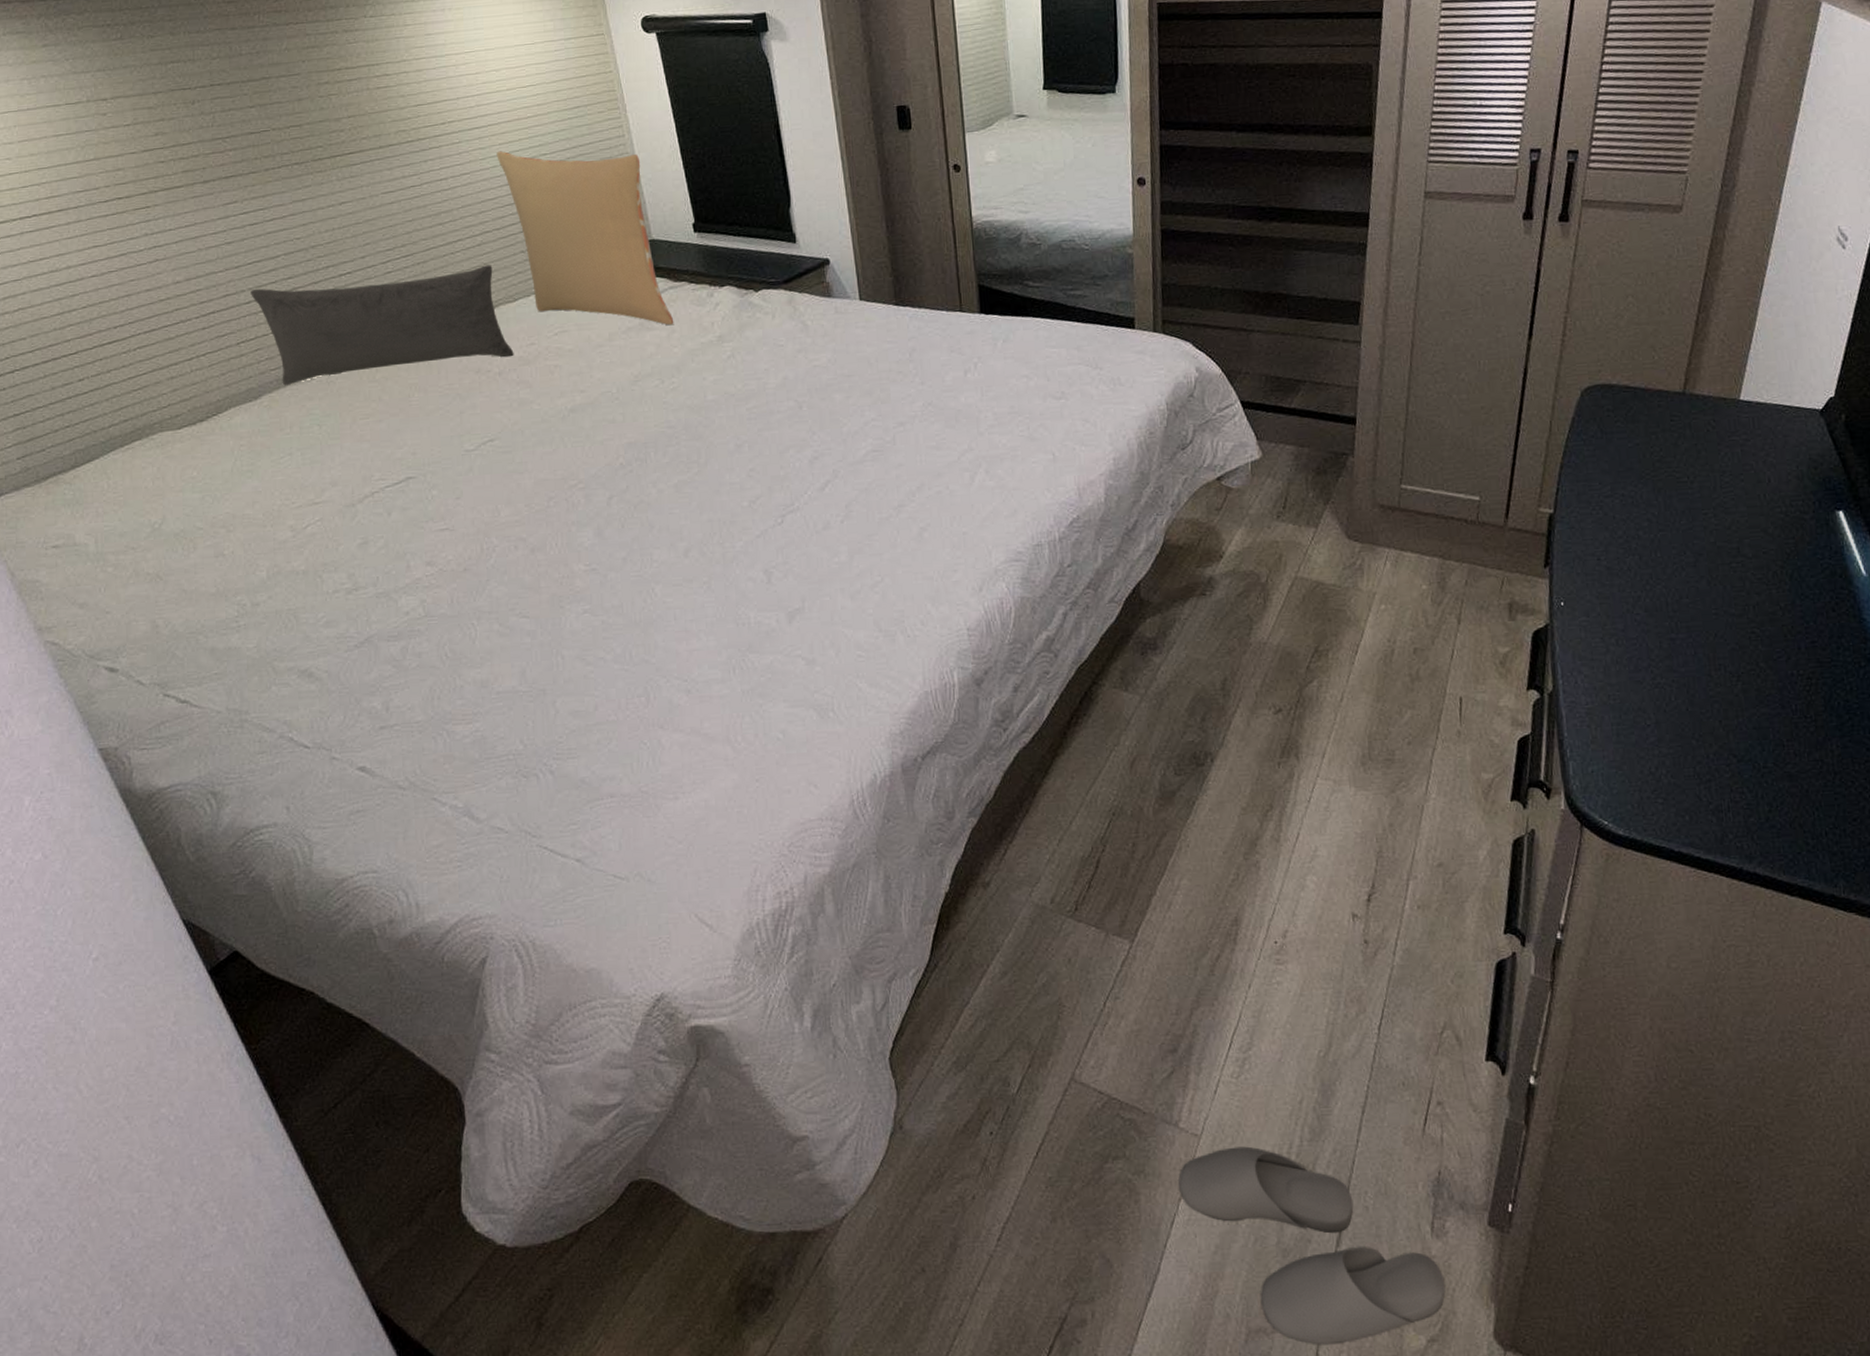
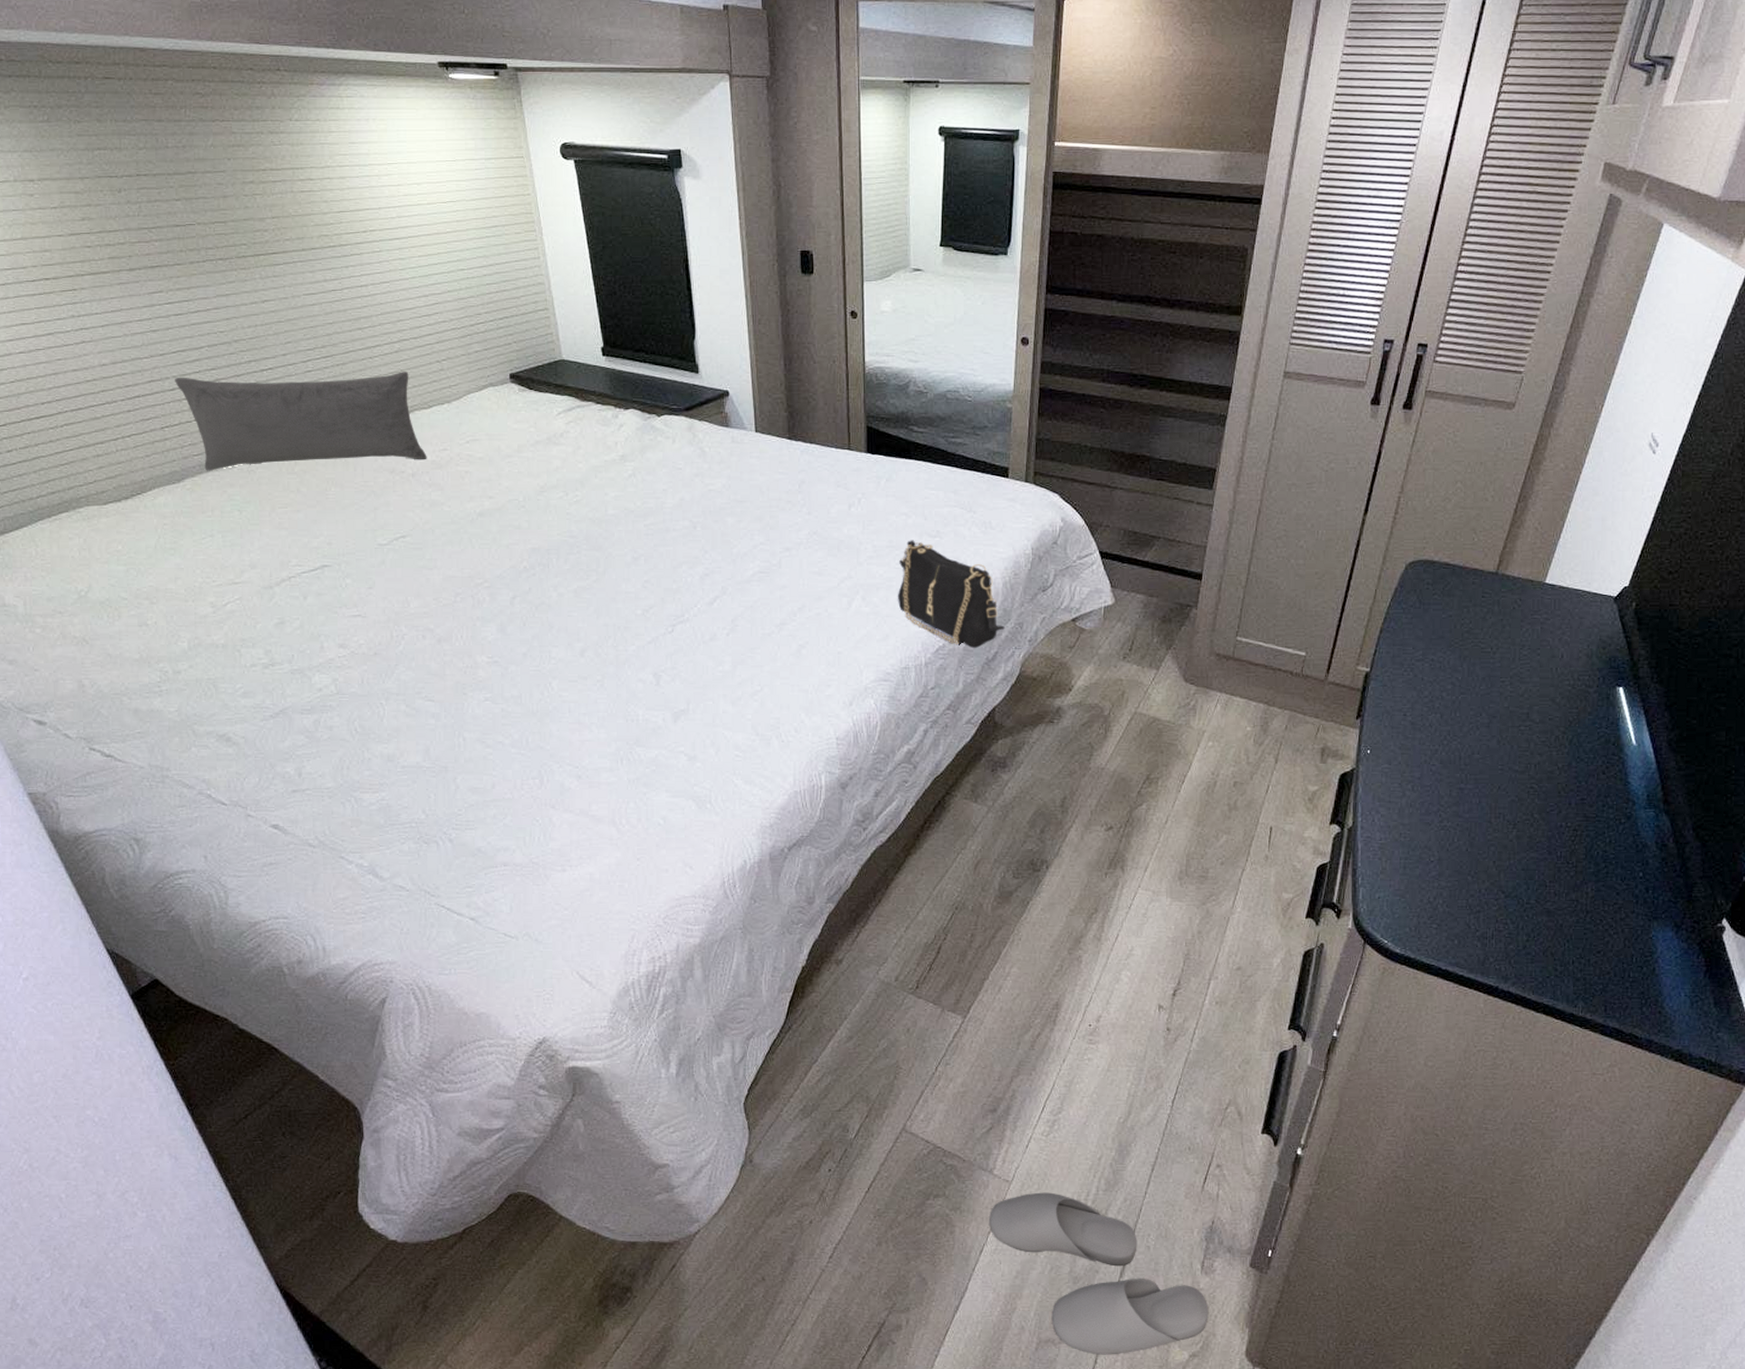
pillow: present [496,150,674,326] -> none [416,263,580,442]
handbag: none [1023,404,1145,519] -> present [897,540,1006,649]

